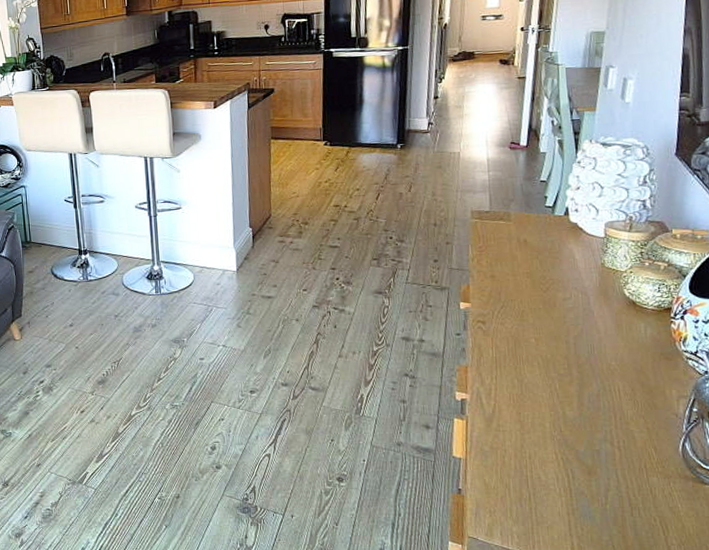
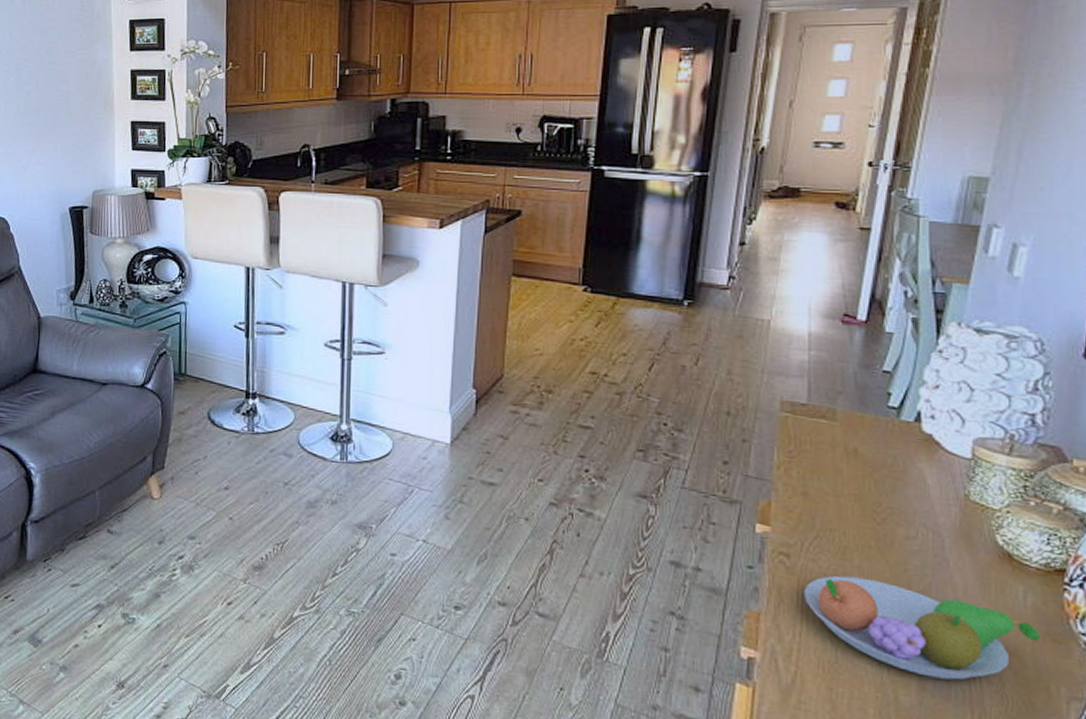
fruit bowl: none [496,331,657,396] -> present [803,575,1040,680]

